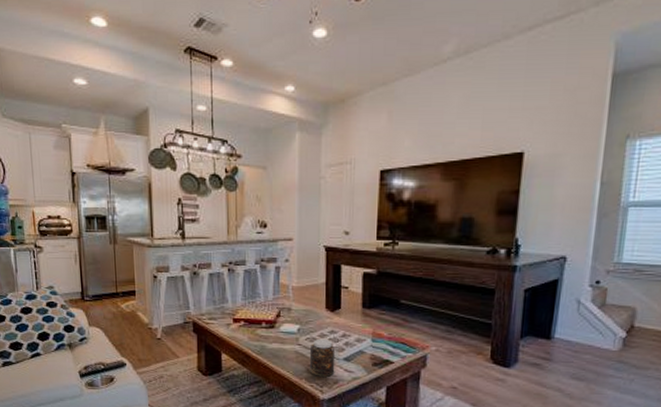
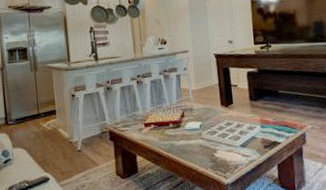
jar: present [309,339,336,377] -> none [211,131,235,164]

